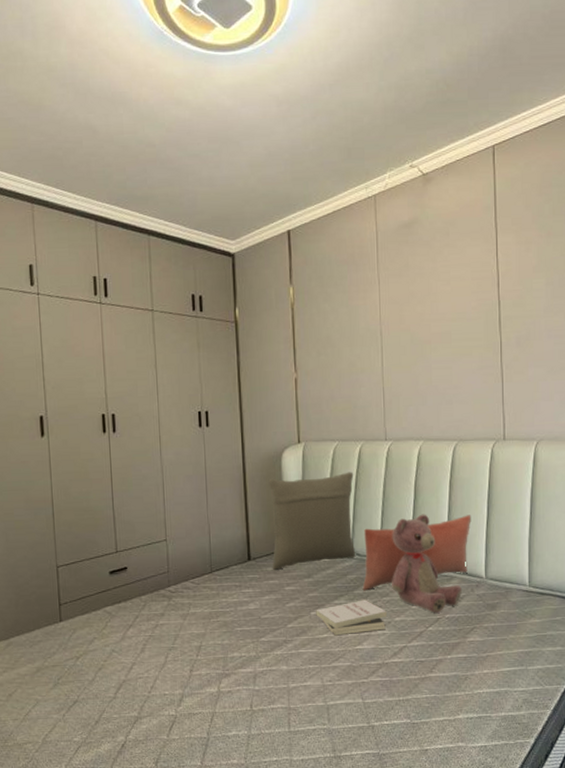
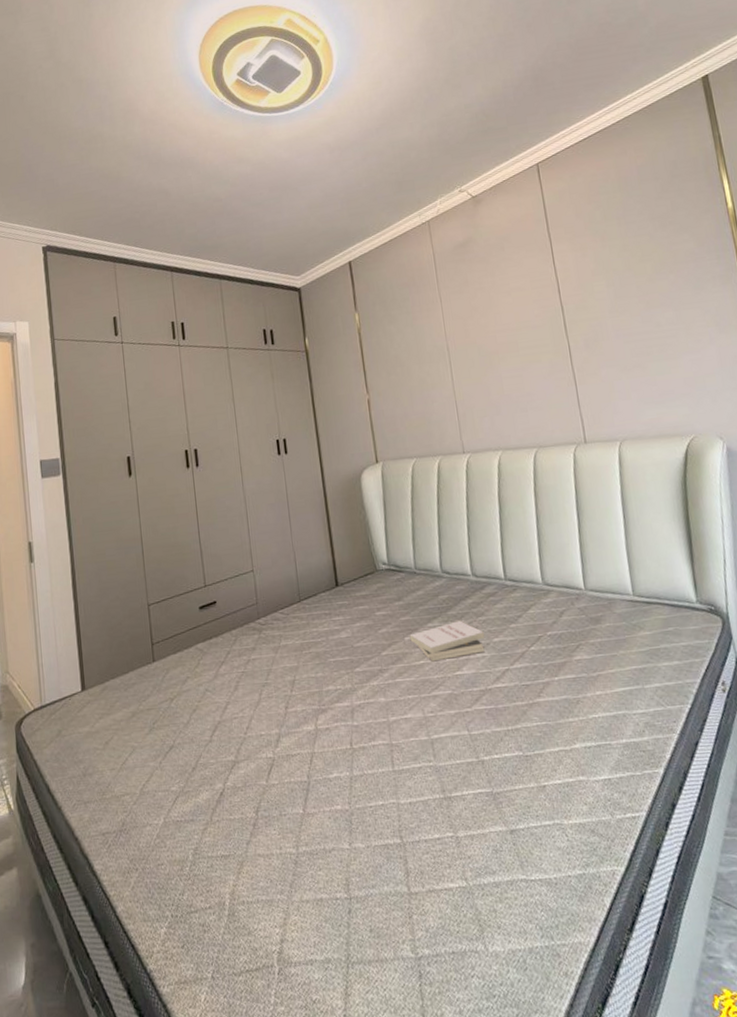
pillow: present [268,472,356,570] -> none [350,487,446,595]
pillow: present [362,515,470,591] -> none [451,523,565,612]
teddy bear: present [392,514,462,613] -> none [480,525,562,631]

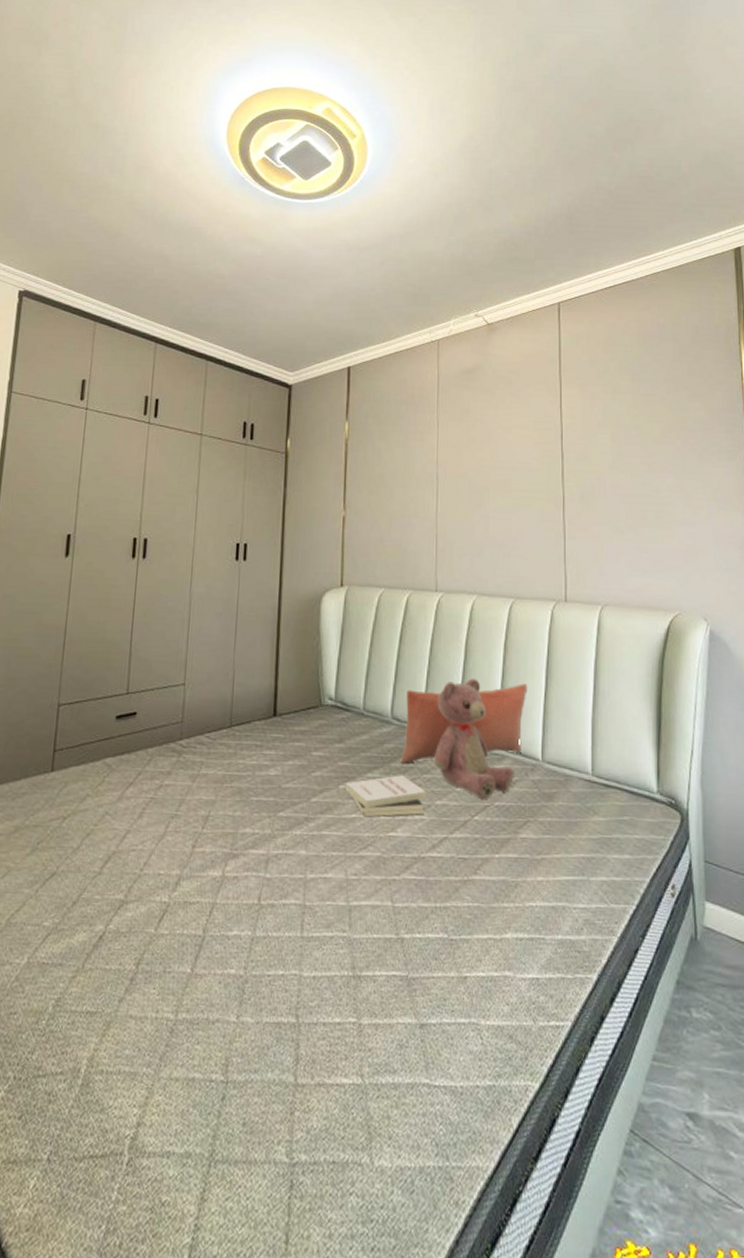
pillow: none [451,523,565,612] -> present [400,683,526,765]
teddy bear: none [480,525,562,631] -> present [434,678,514,799]

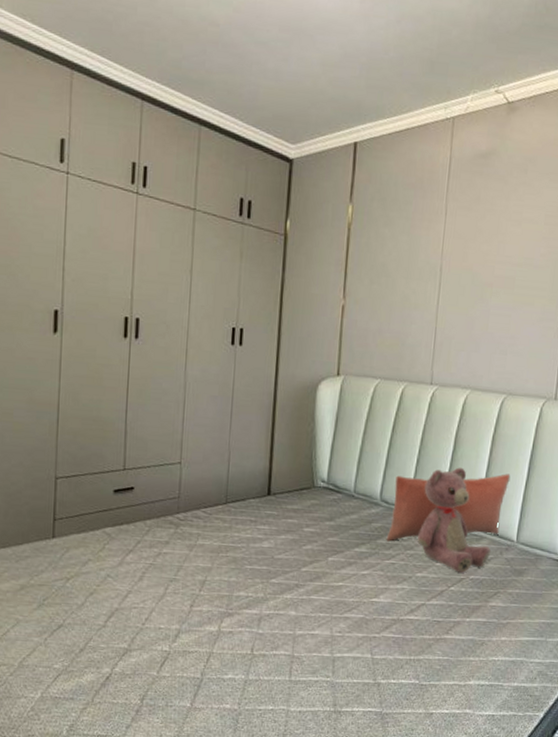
books: present [345,775,426,817] -> none [333,550,409,586]

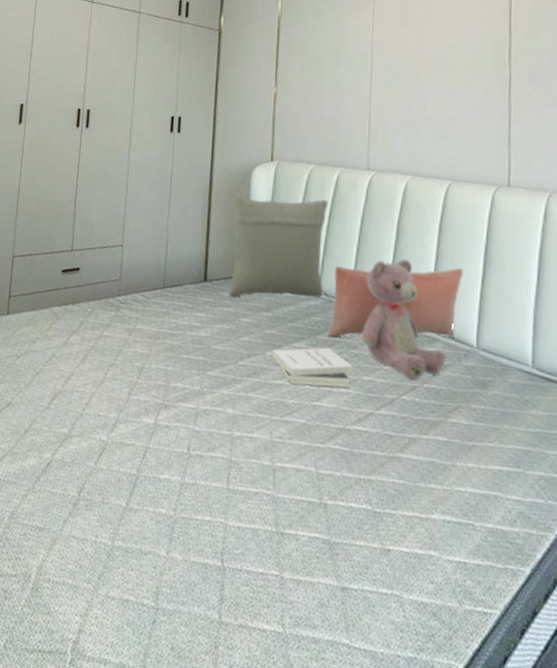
pillow: none [292,410,393,509] -> present [228,195,329,298]
books: none [333,550,409,586] -> present [271,347,353,389]

